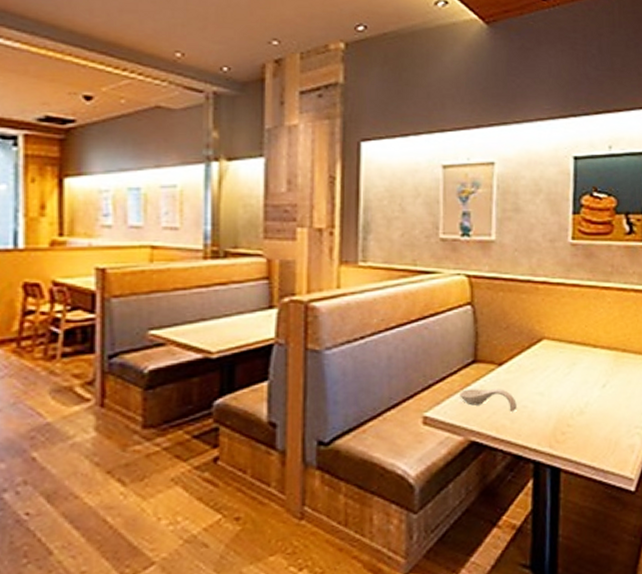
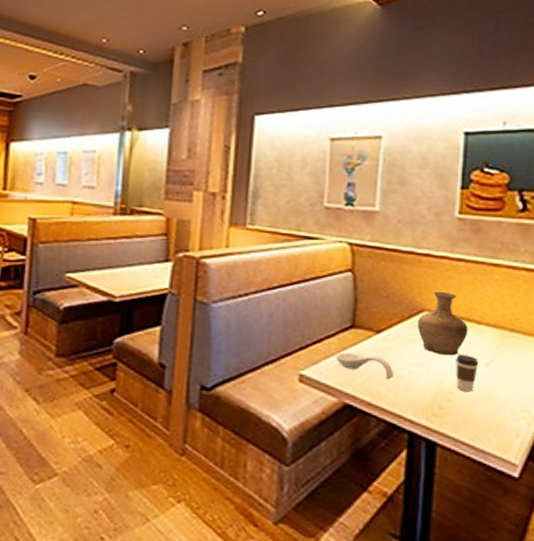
vase: none [537,318,585,382] -> present [417,291,468,356]
coffee cup: none [575,379,596,415] -> present [456,355,479,393]

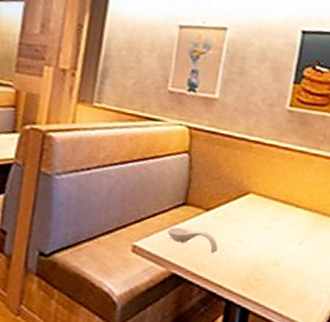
vase: present [417,291,468,356] -> none [242,176,287,235]
coffee cup: present [456,355,479,393] -> none [271,234,293,267]

